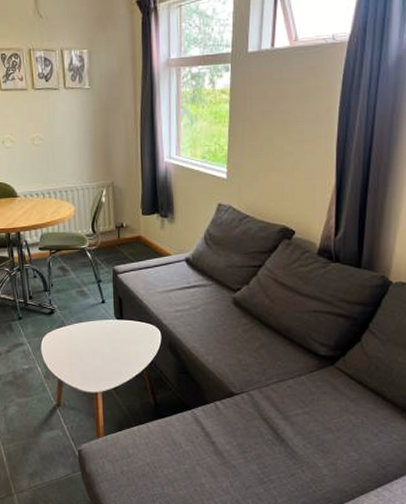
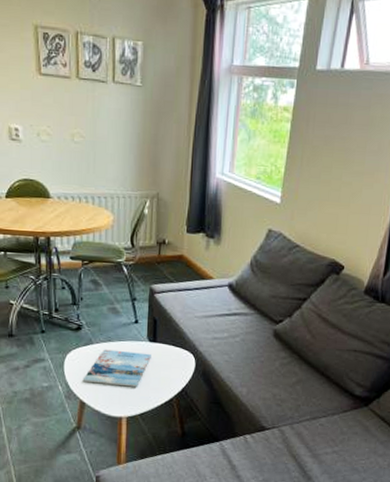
magazine: none [59,329,120,363] -> present [82,349,151,387]

